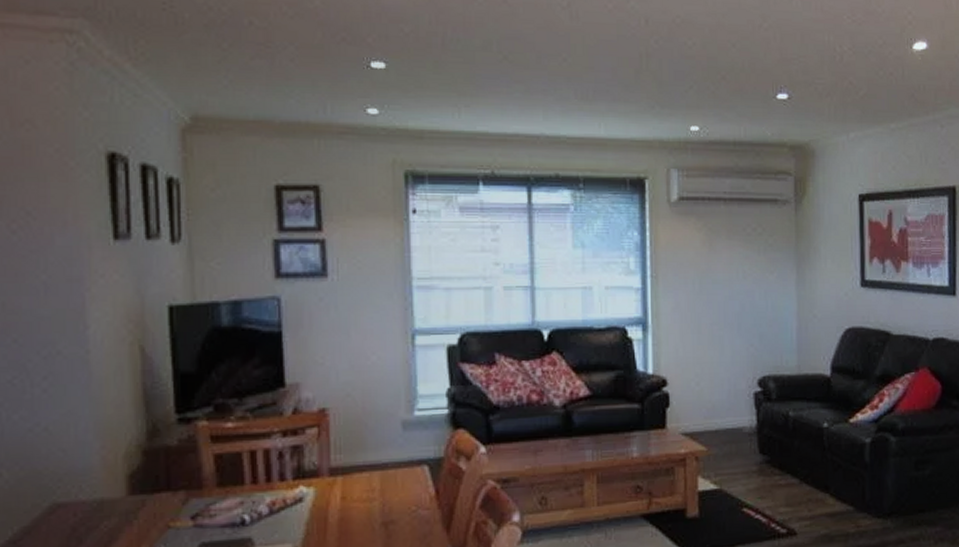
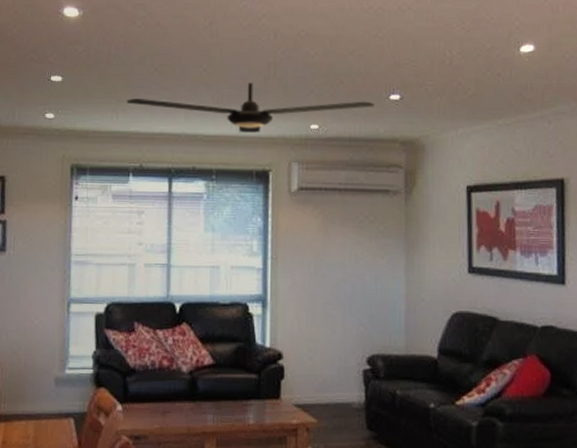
ceiling fan: none [470,76,761,135] -> present [126,83,375,133]

